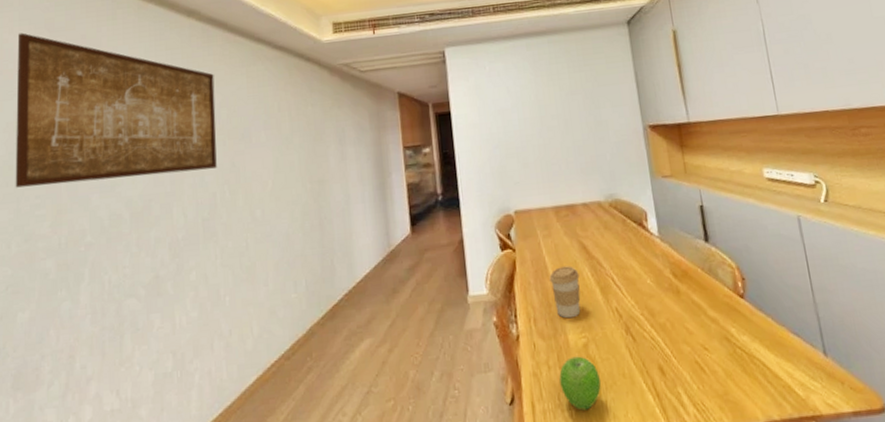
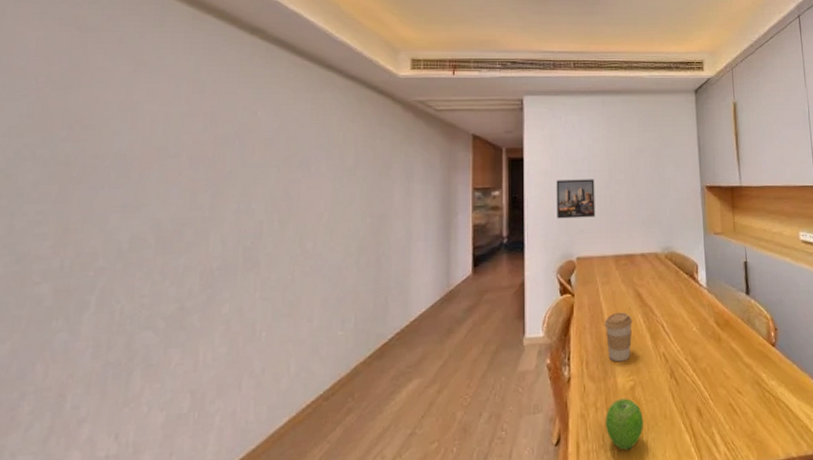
wall art: present [15,32,217,188] -> none [10,27,275,200]
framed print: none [486,127,530,172] -> present [556,179,596,219]

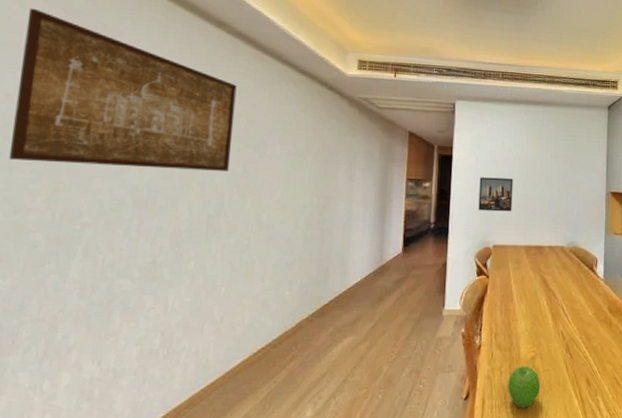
wall art: none [10,27,275,200] -> present [8,8,237,171]
coffee cup: present [604,312,632,362] -> none [513,294,537,336]

